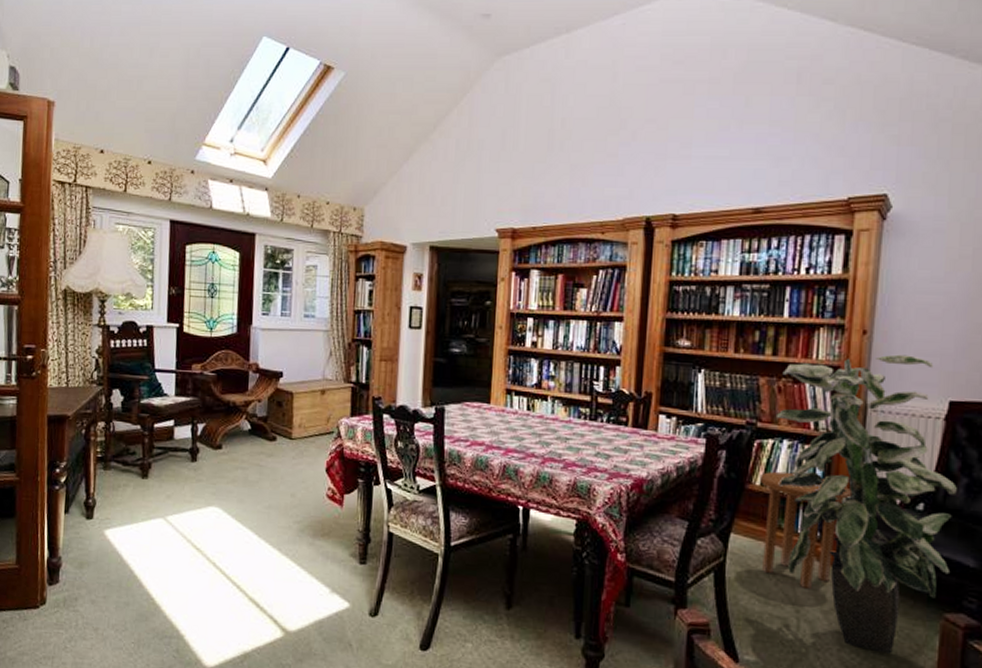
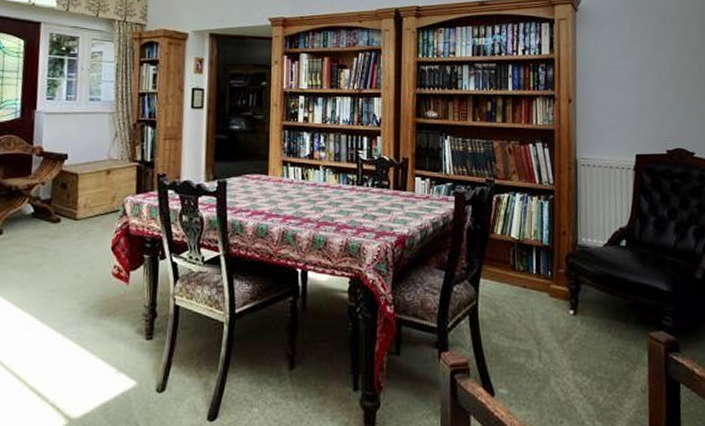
side table: present [759,471,851,589] -> none [500,221,571,322]
indoor plant: present [775,354,957,654] -> none [508,118,649,373]

